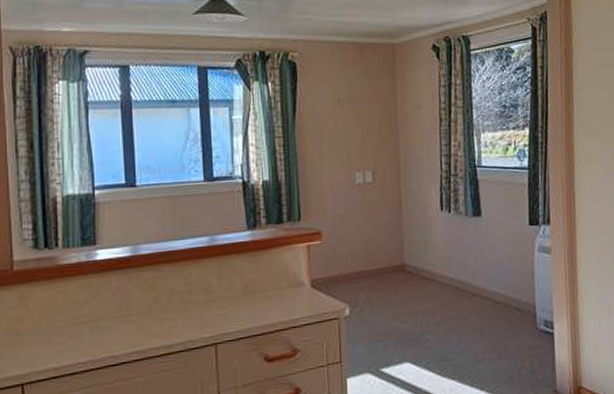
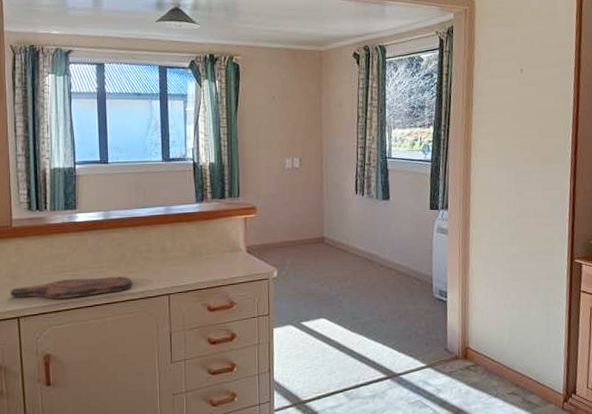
cutting board: none [11,324,170,360] -> present [10,276,133,300]

